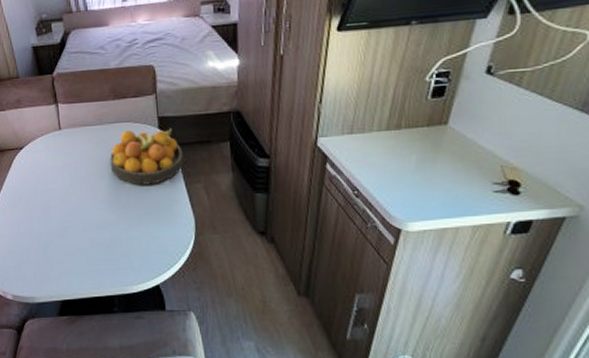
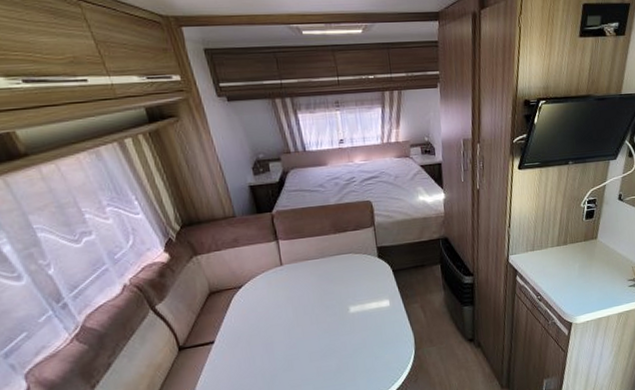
fruit bowl: present [109,127,184,185] -> none [332,255,402,311]

